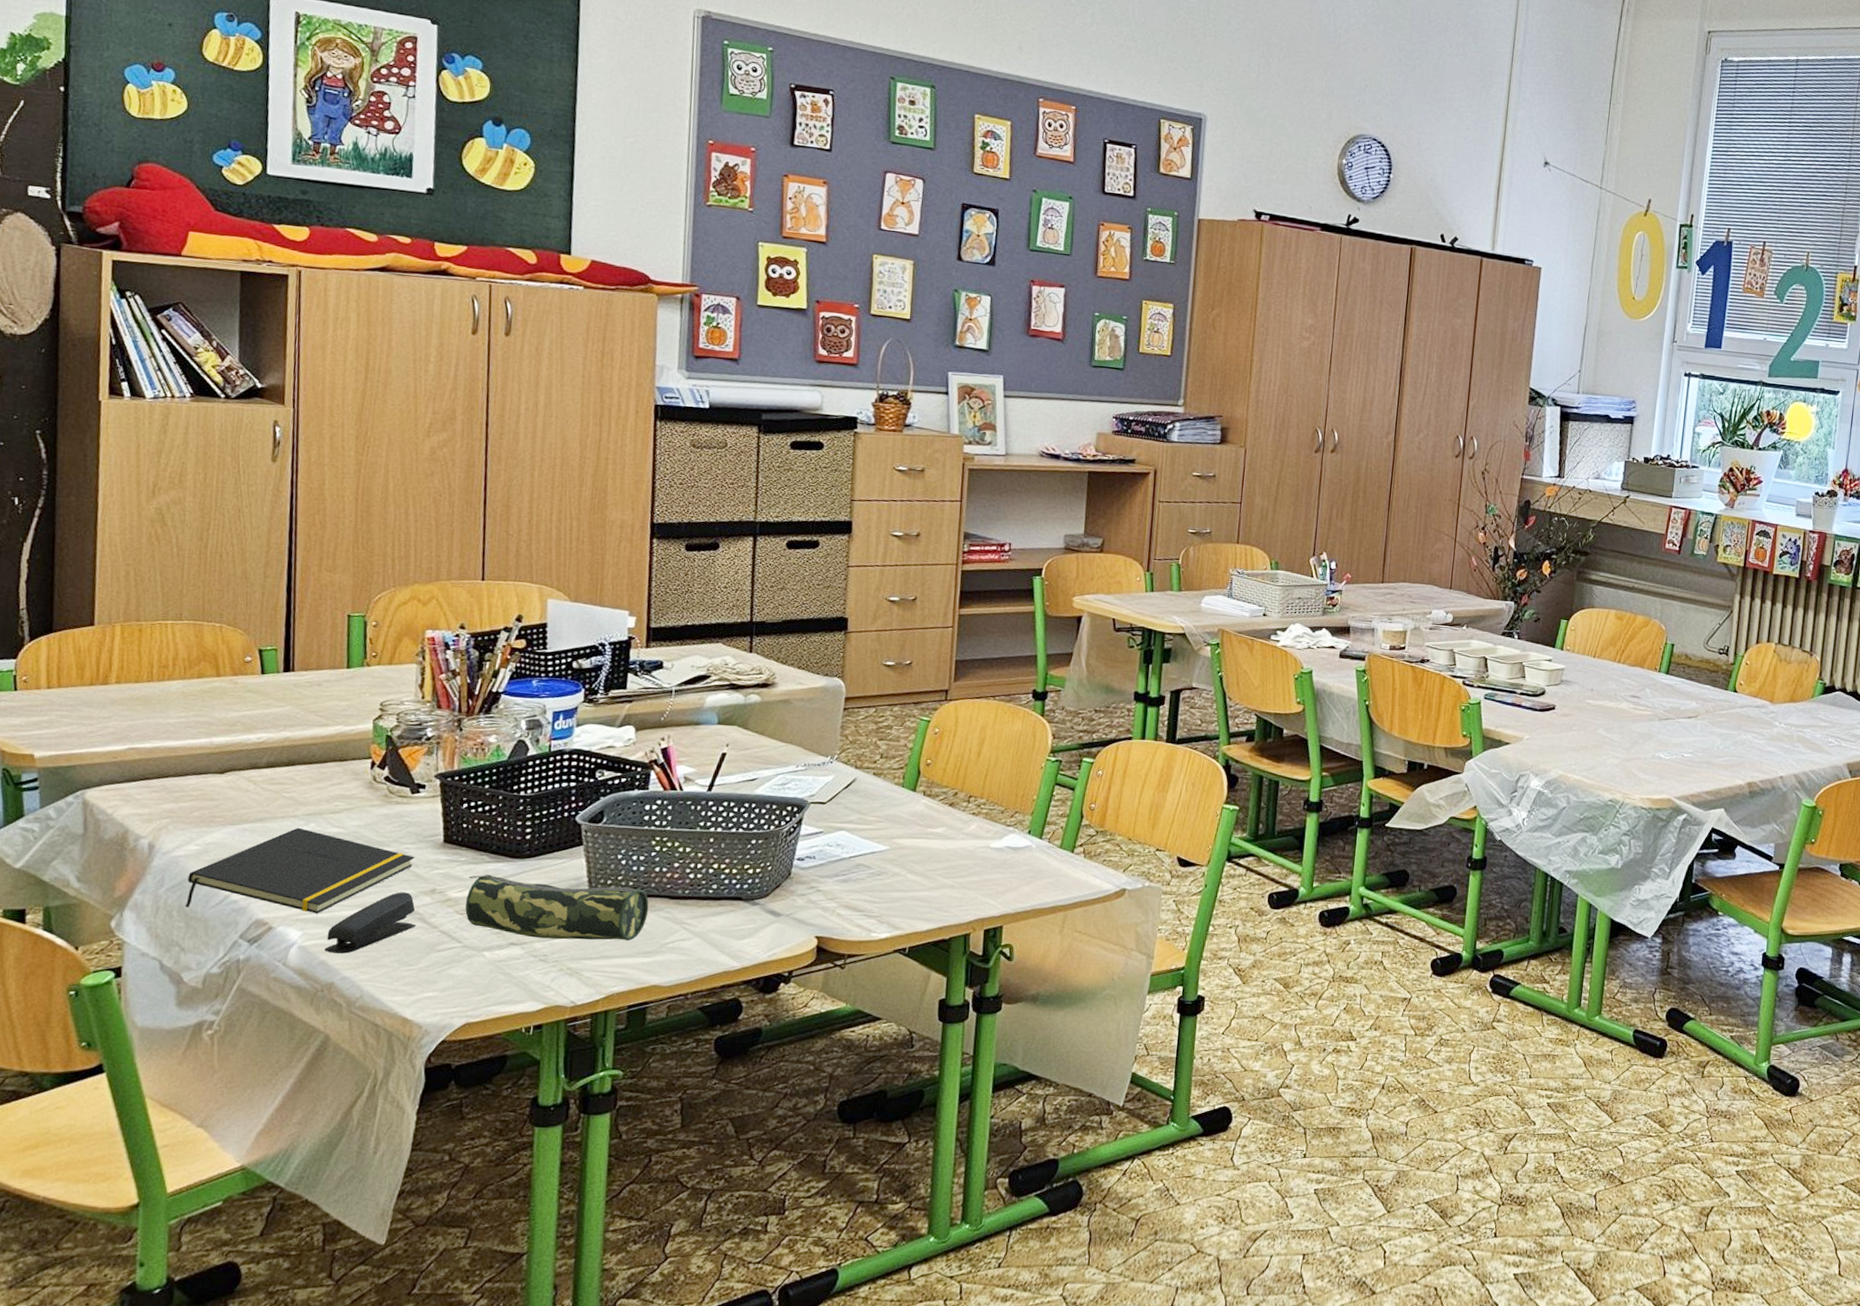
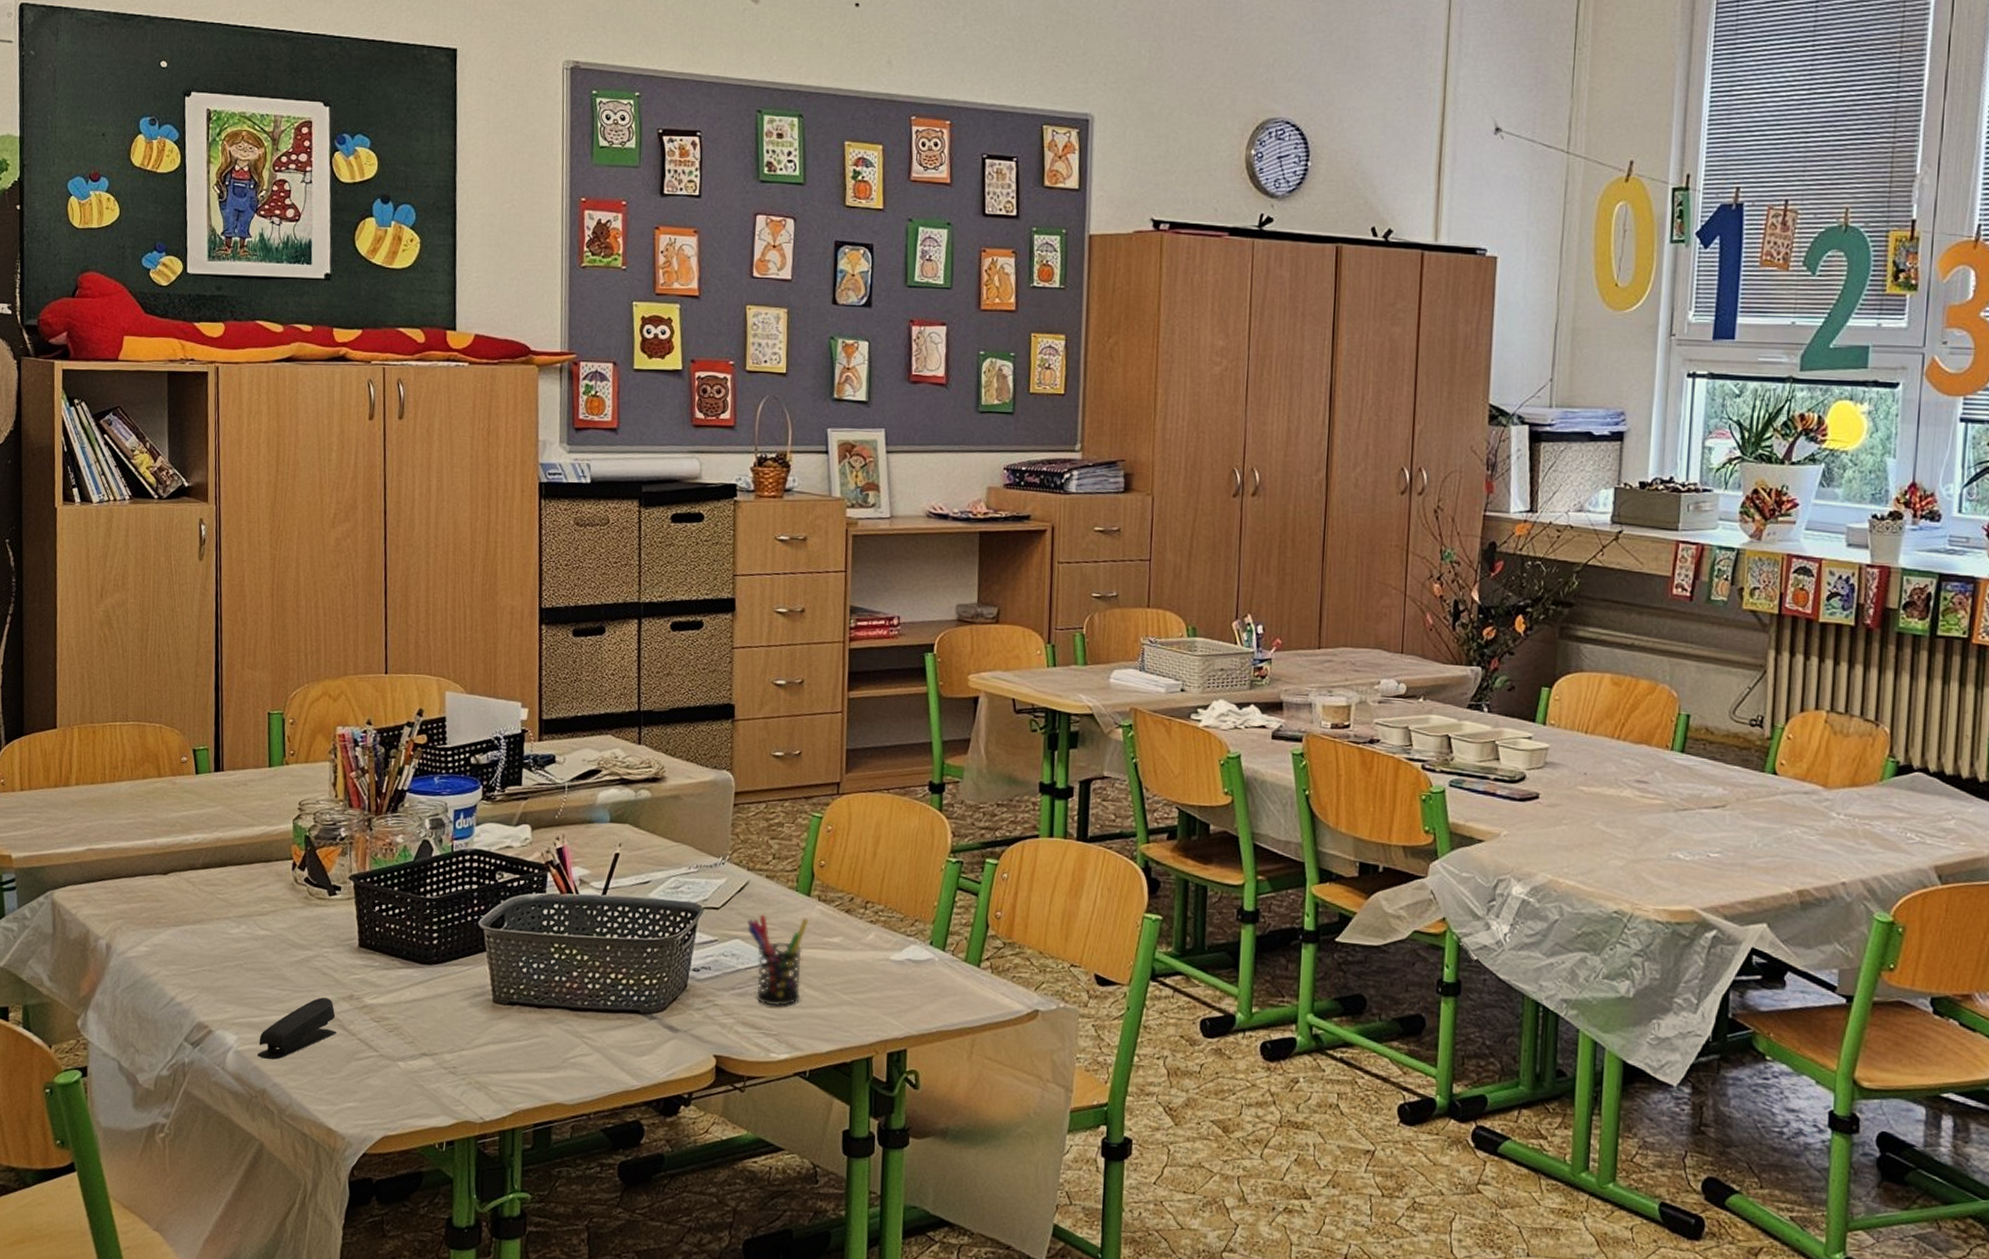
notepad: present [185,827,415,914] -> none [138,929,334,1018]
pencil case: present [465,874,649,941] -> none [380,980,550,1055]
pen holder: none [852,808,913,891] -> present [746,914,809,1007]

